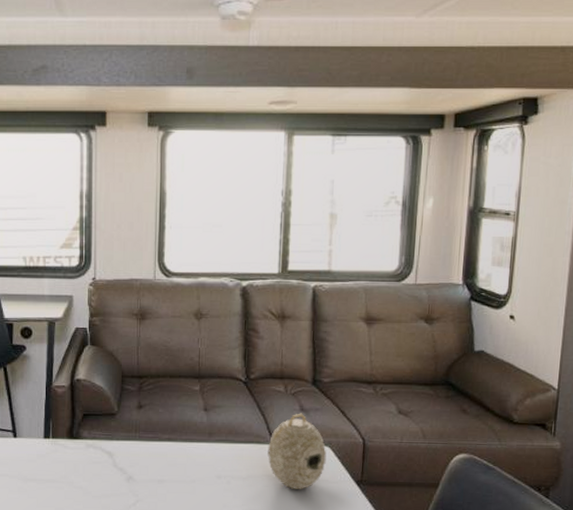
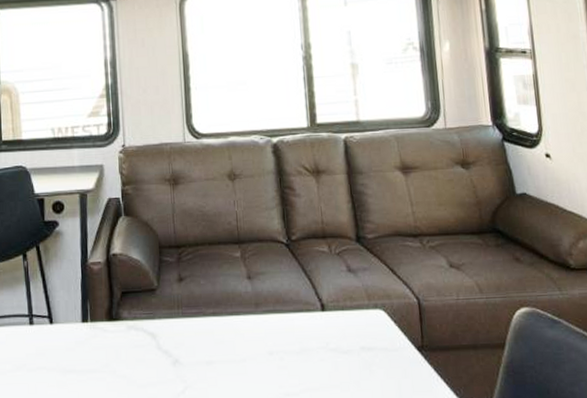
decorative ball: present [267,413,327,489] -> none [319,274,382,361]

